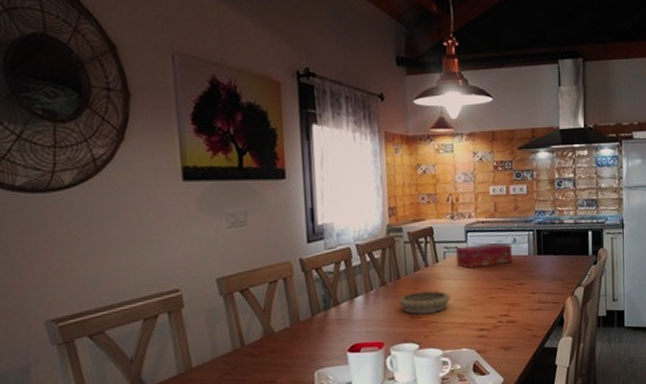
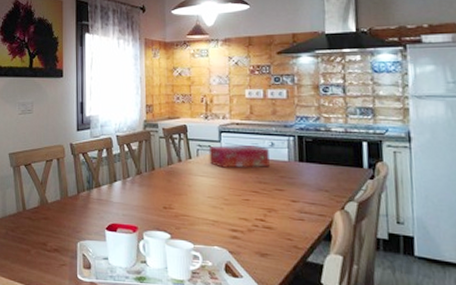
decorative bowl: present [399,290,450,315] -> none [153,184,202,206]

